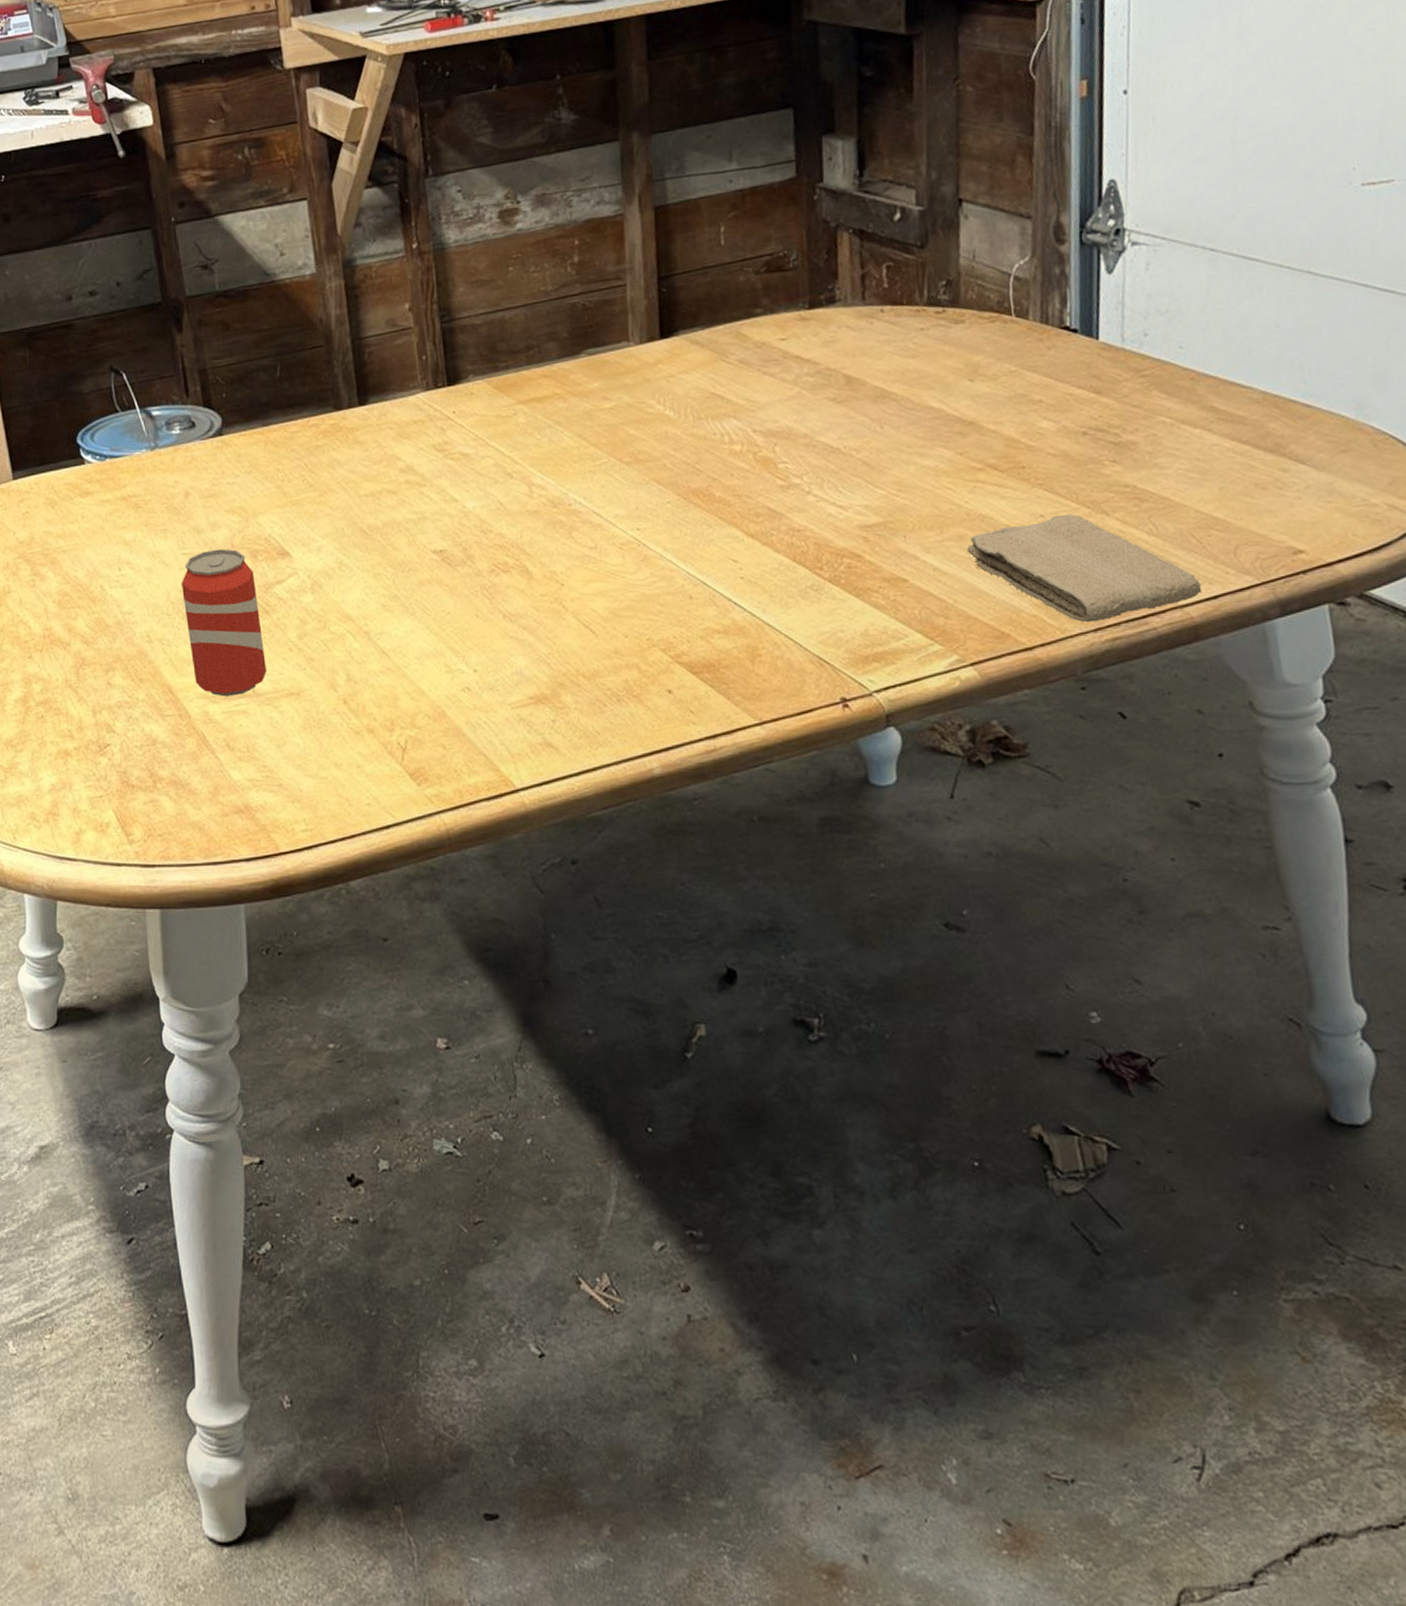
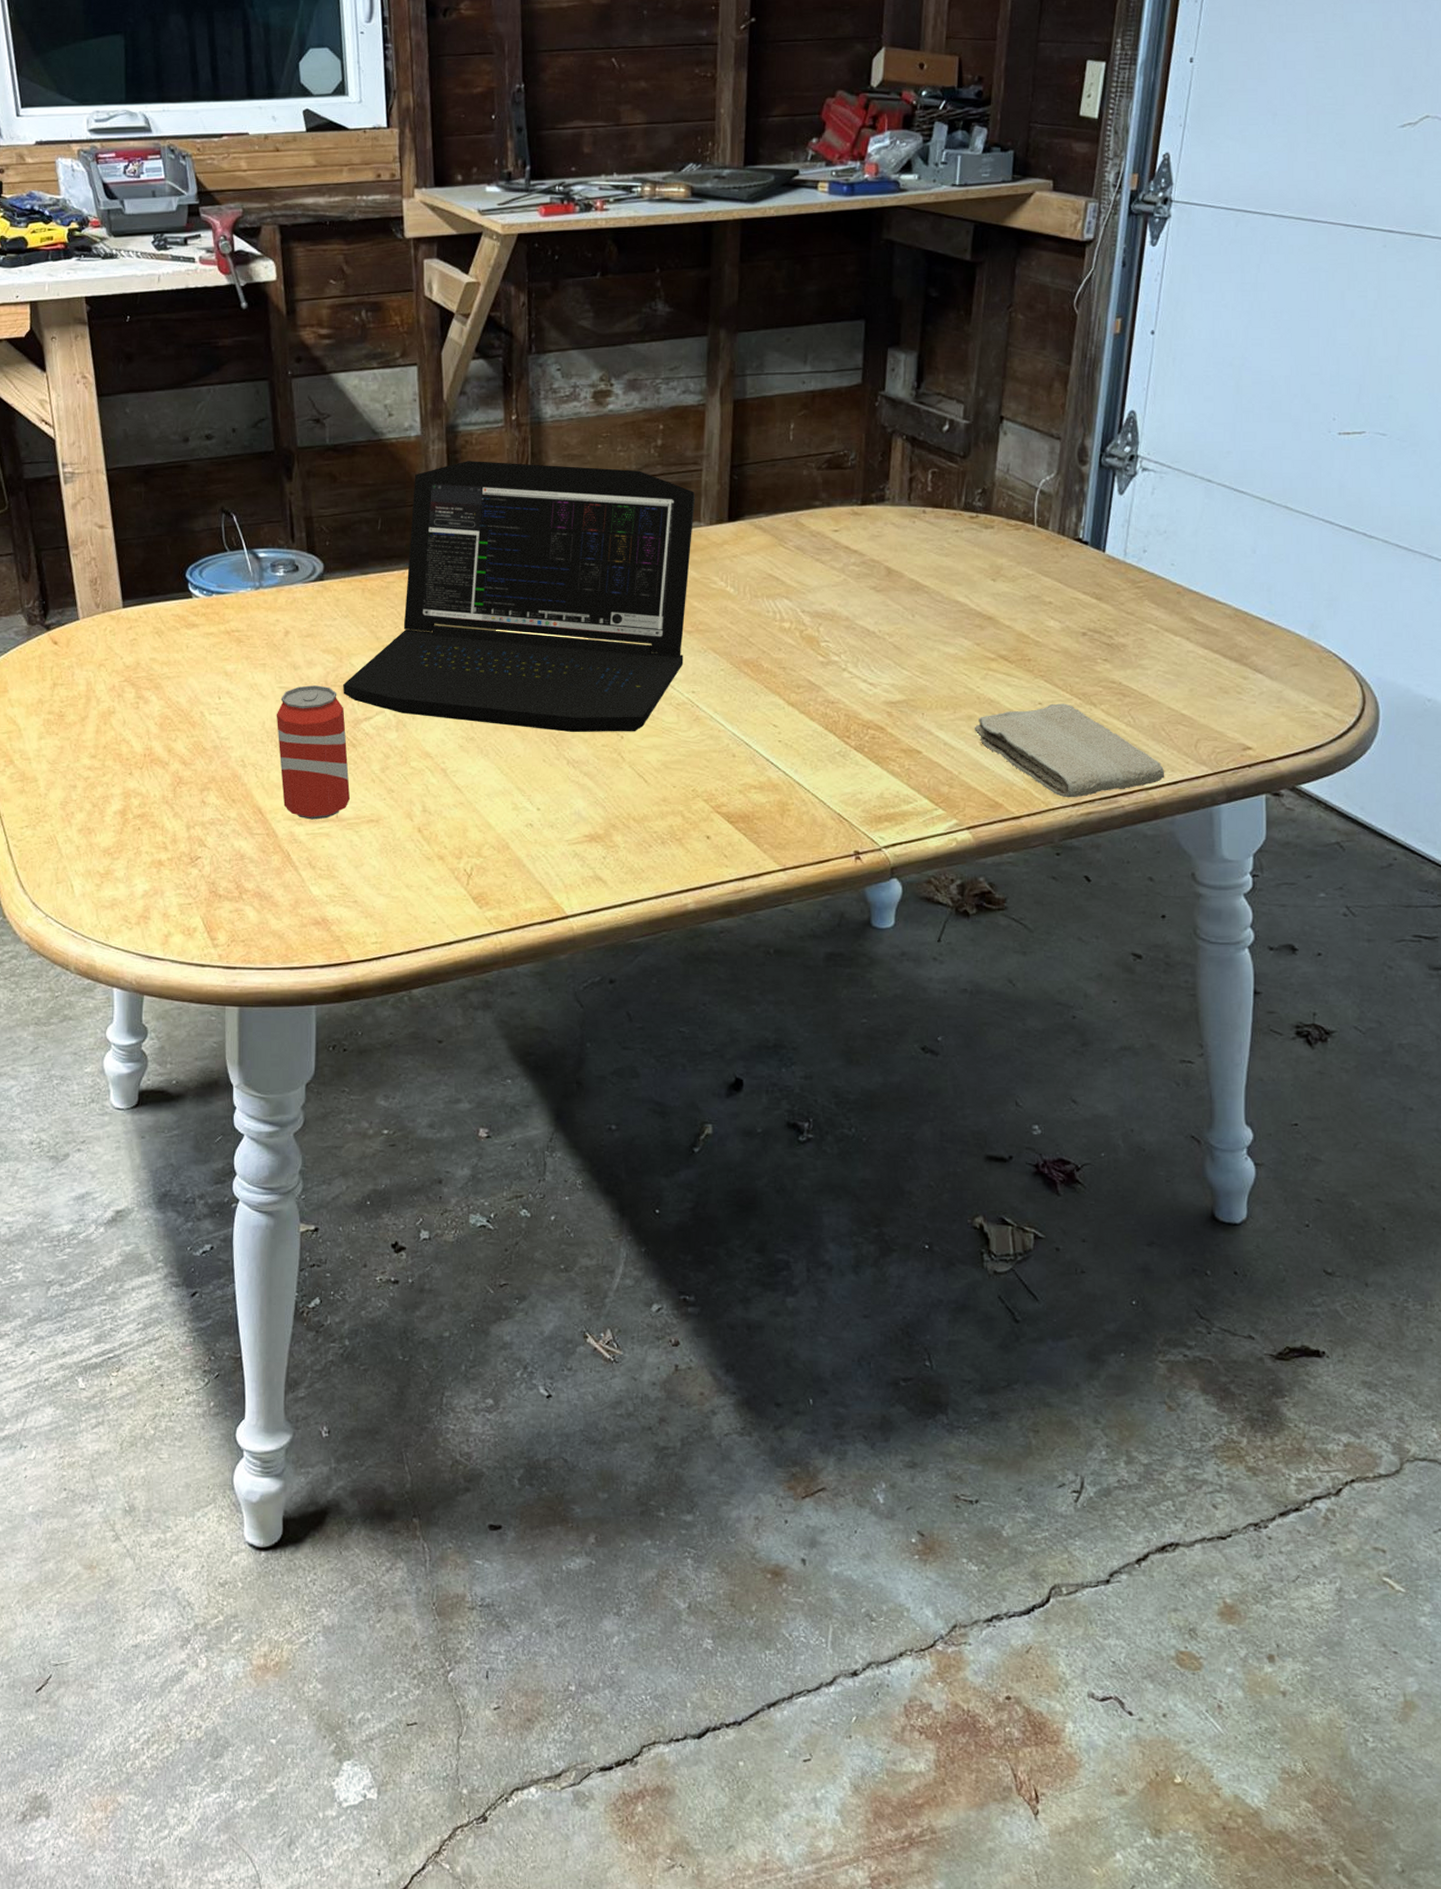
laptop: none [251,291,624,583] -> present [343,461,696,733]

